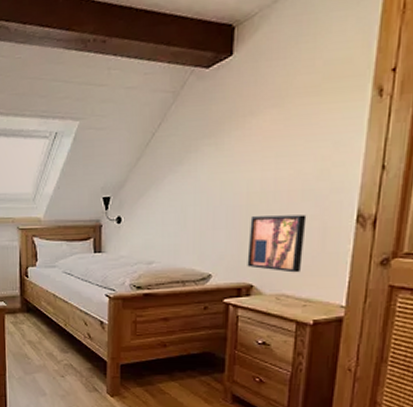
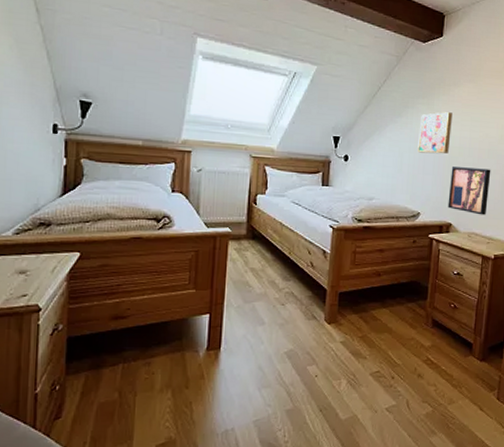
wall art: none [205,150,250,205] -> present [417,112,452,154]

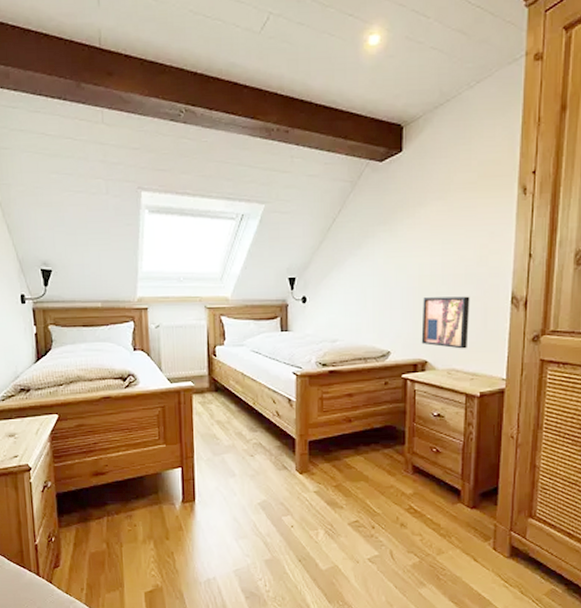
wall art: present [417,112,452,154] -> none [382,237,420,286]

